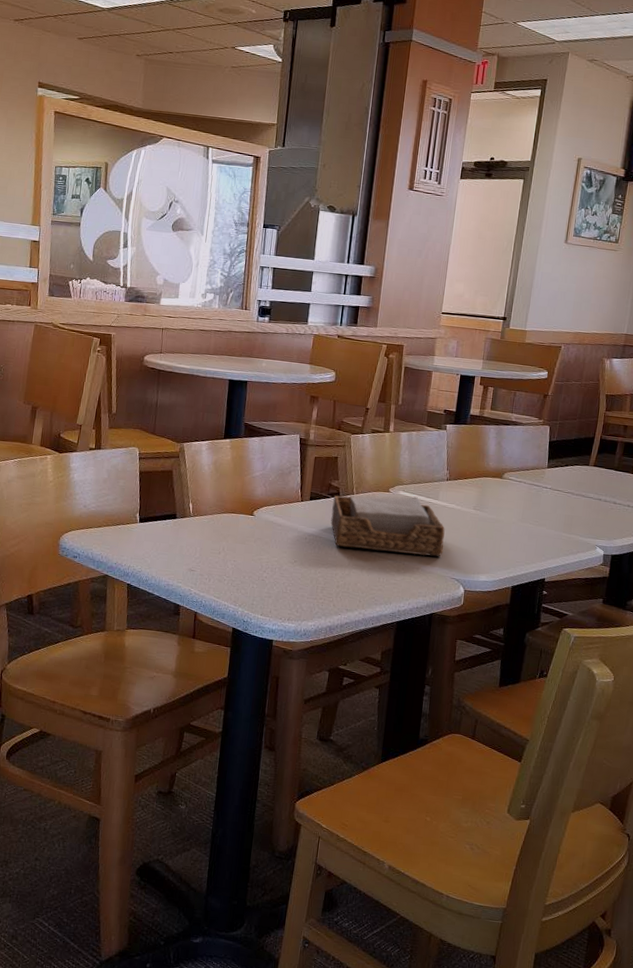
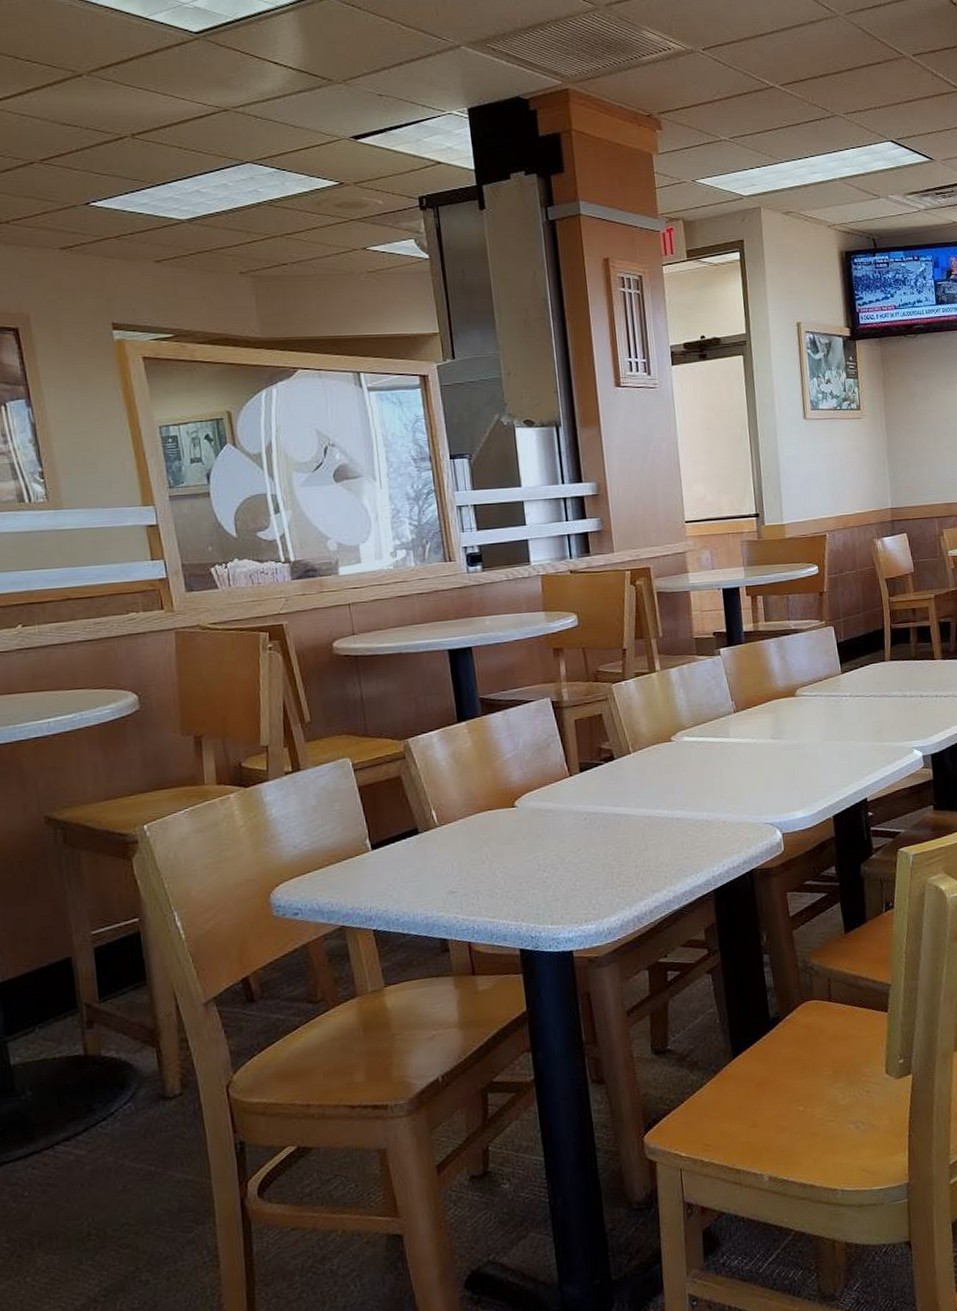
napkin holder: present [330,495,445,557] -> none [607,740,749,819]

